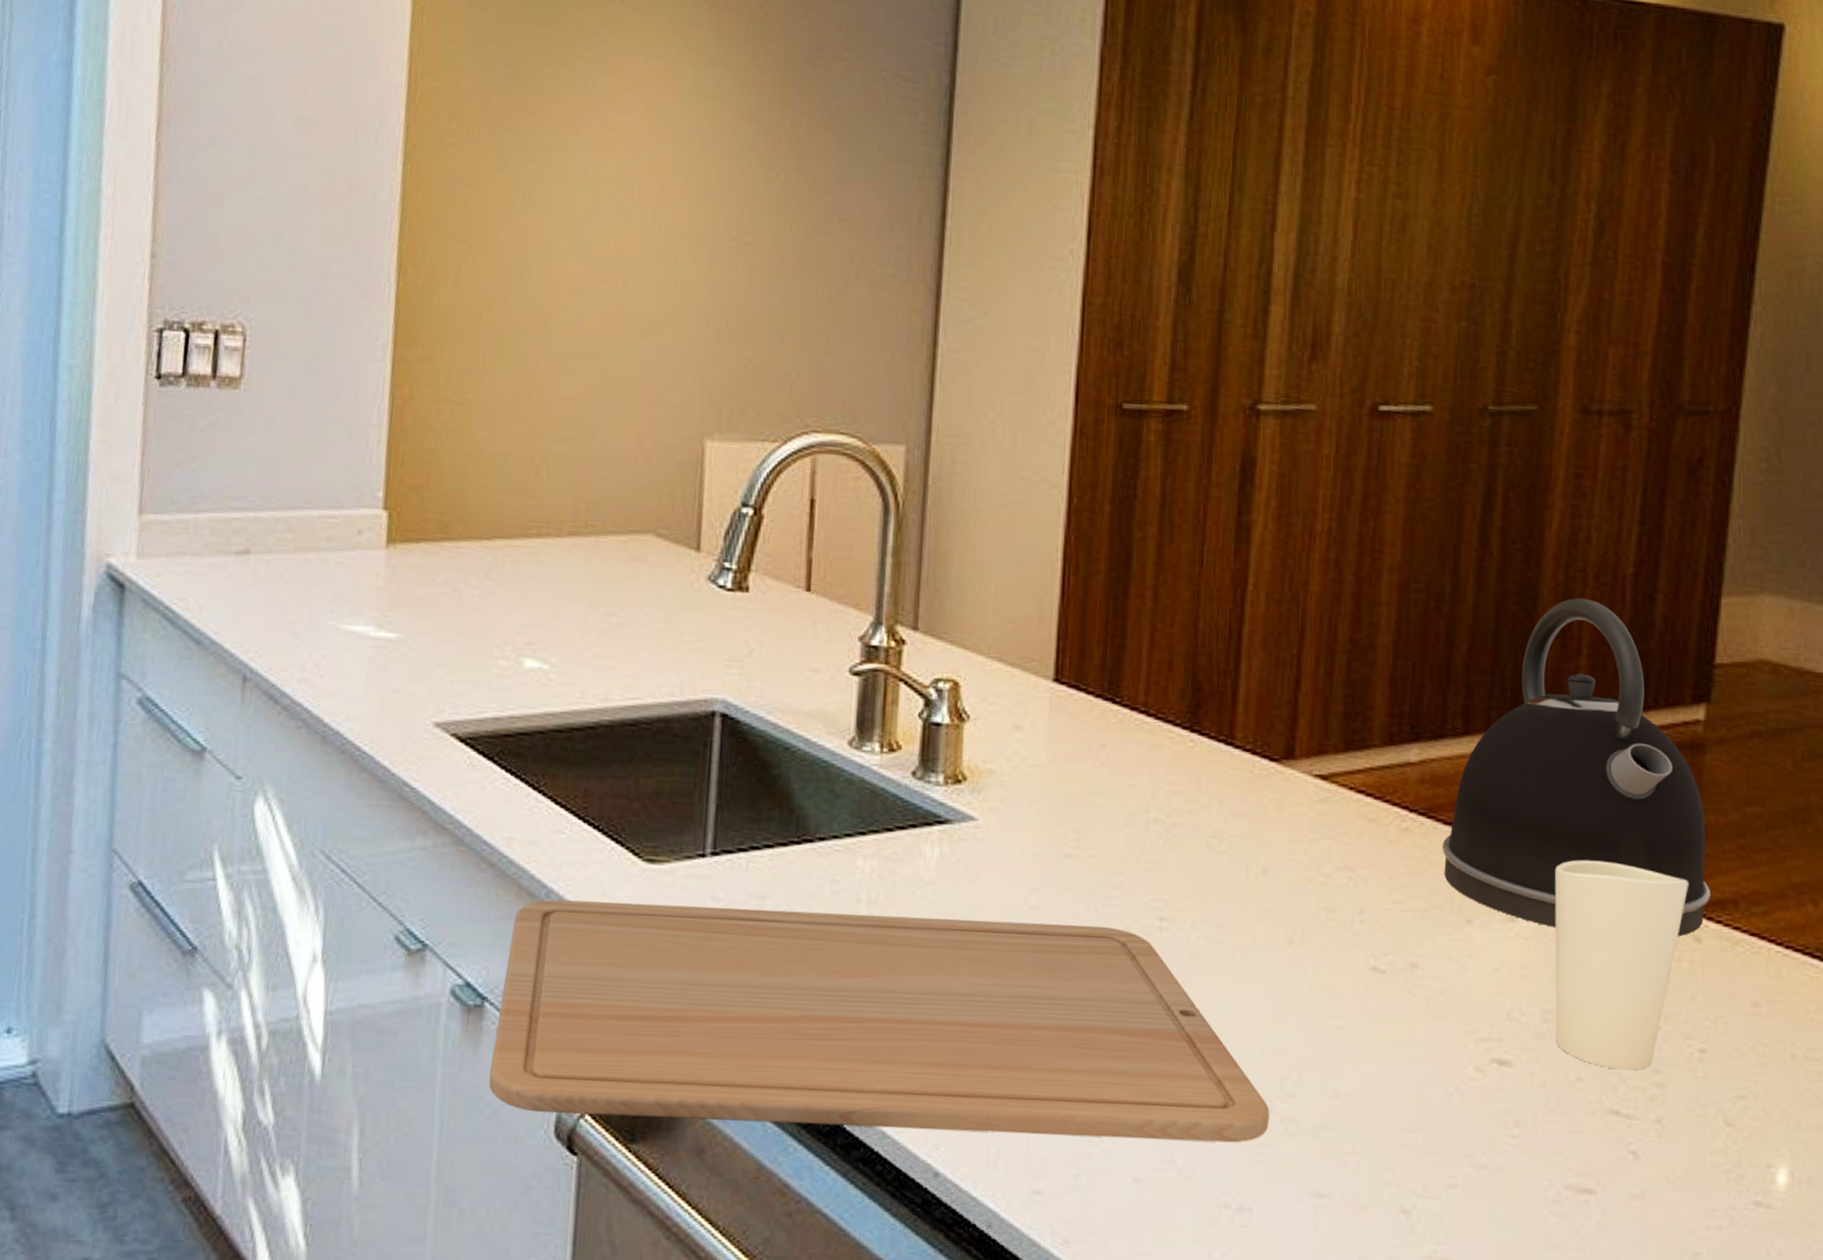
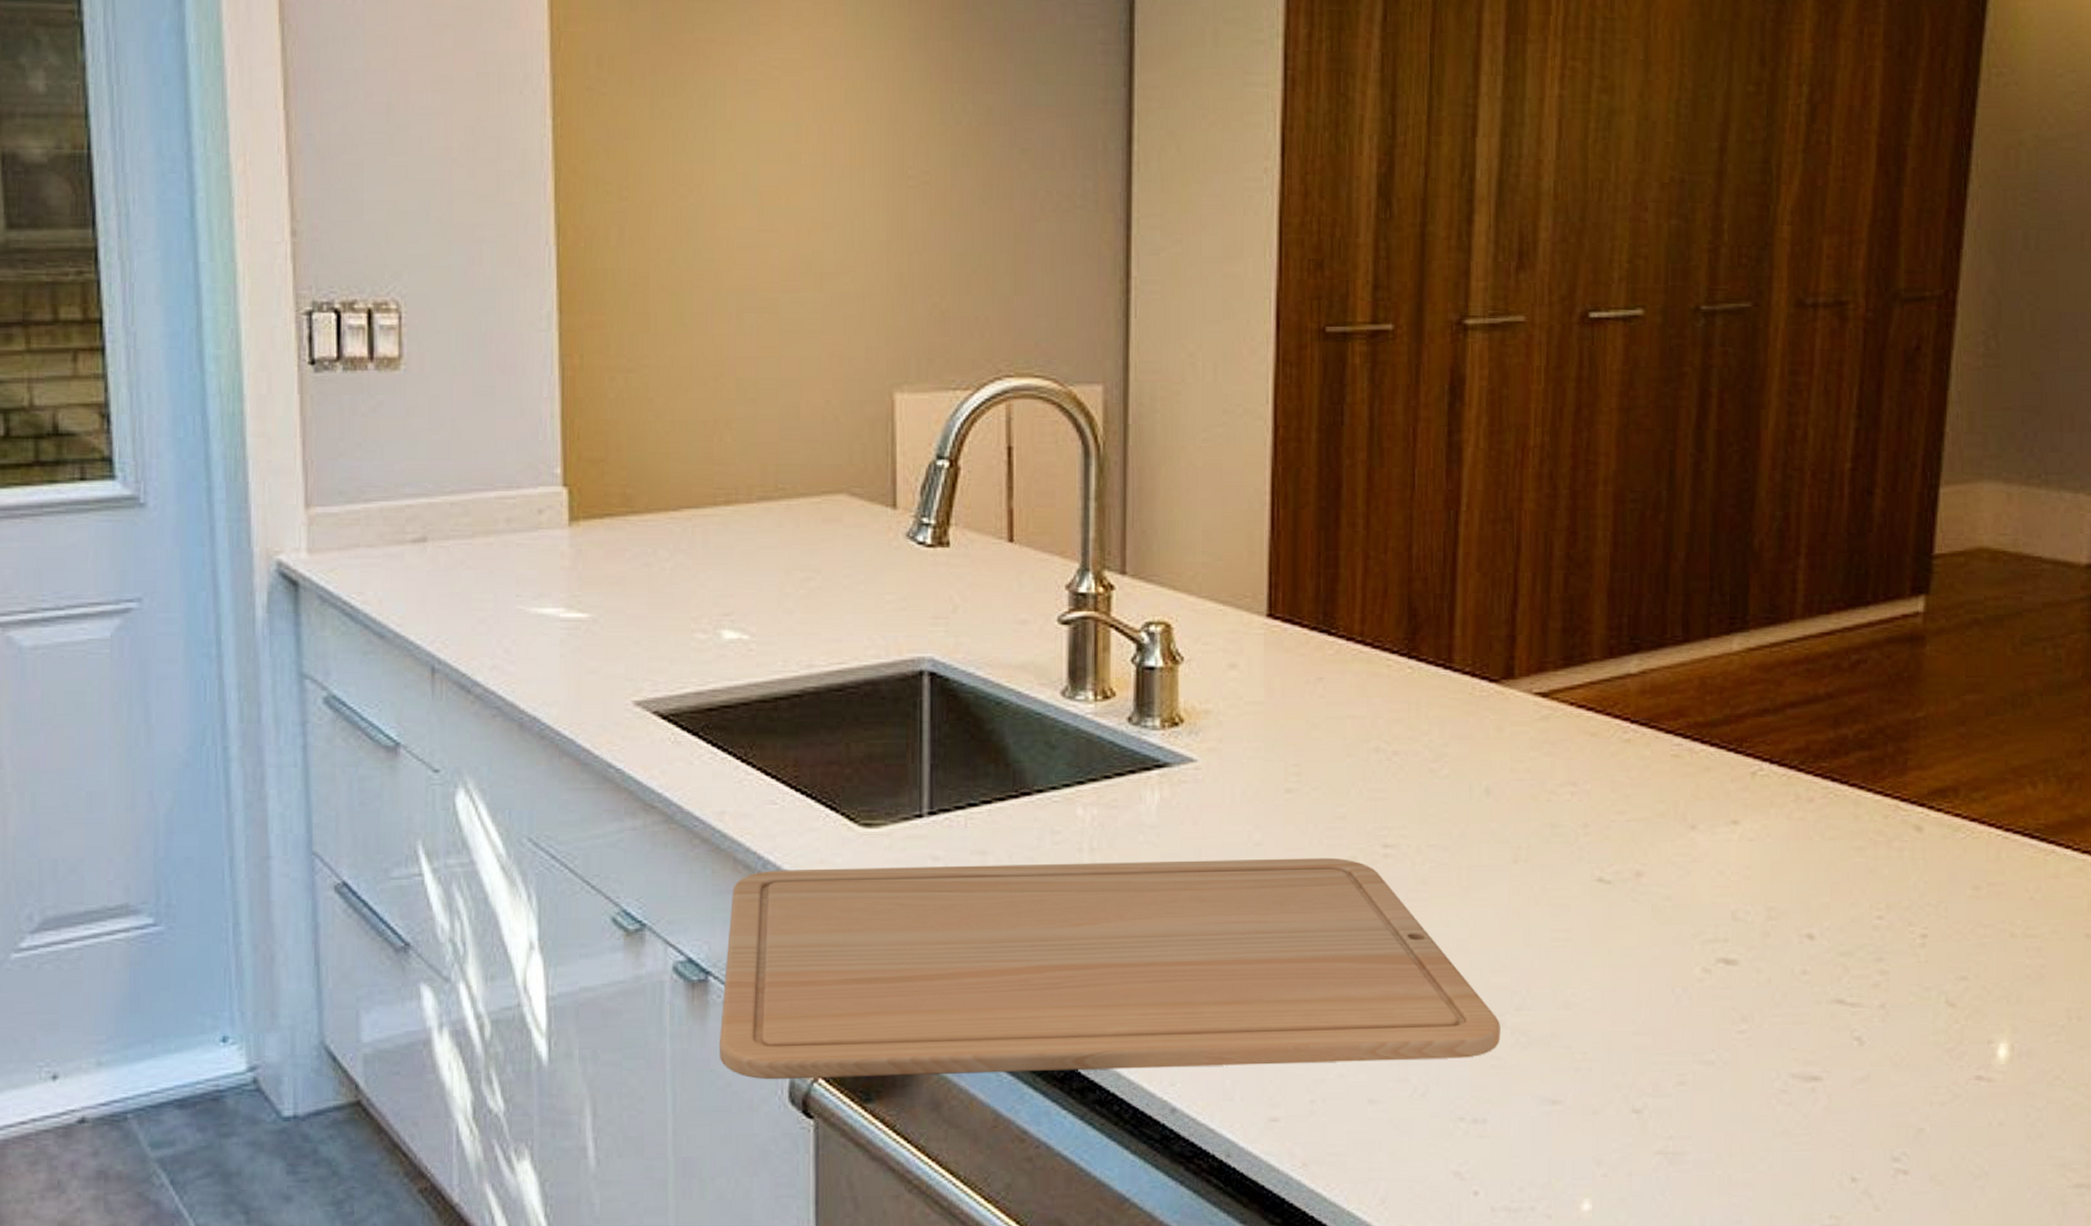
kettle: present [1442,597,1710,937] -> none [1664,496,1931,827]
cup: present [1555,860,1689,1071] -> none [1777,758,1910,960]

